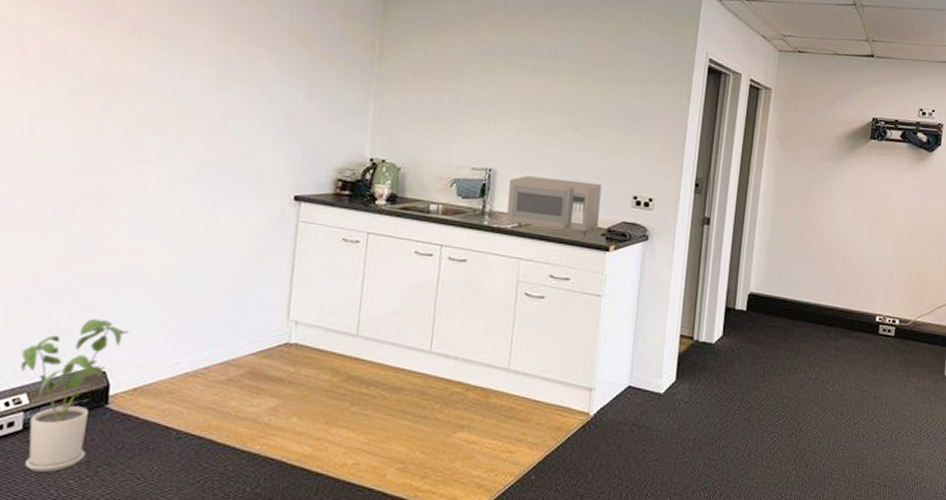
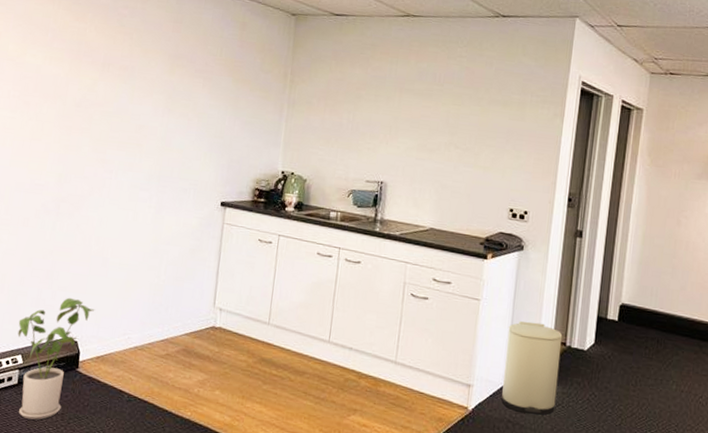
microwave: present [506,176,602,235] -> none [395,188,481,243]
pedal bin: none [626,316,690,415] -> present [501,320,563,415]

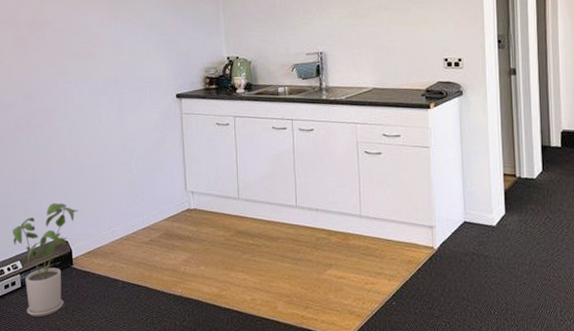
pedal bin: present [501,320,563,415] -> none [460,160,514,244]

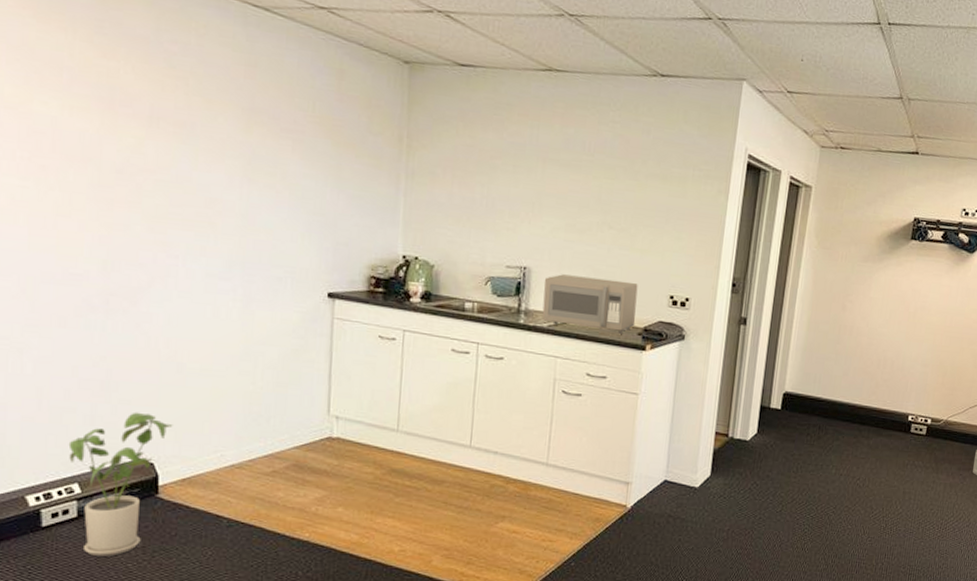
microwave: none [339,52,418,97] -> present [542,274,638,334]

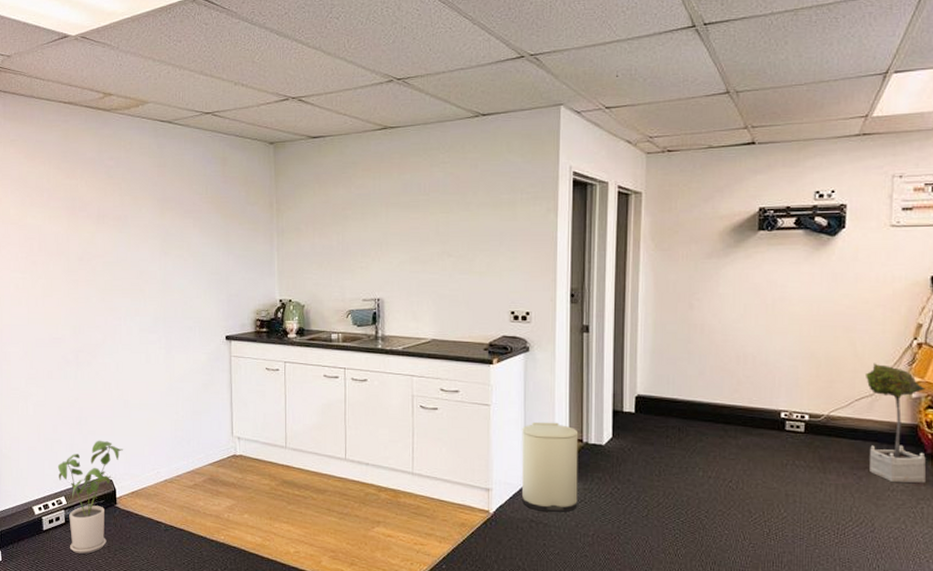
microwave: present [542,274,638,334] -> none [397,302,481,350]
pedal bin: none [662,413,725,507] -> present [521,421,579,512]

